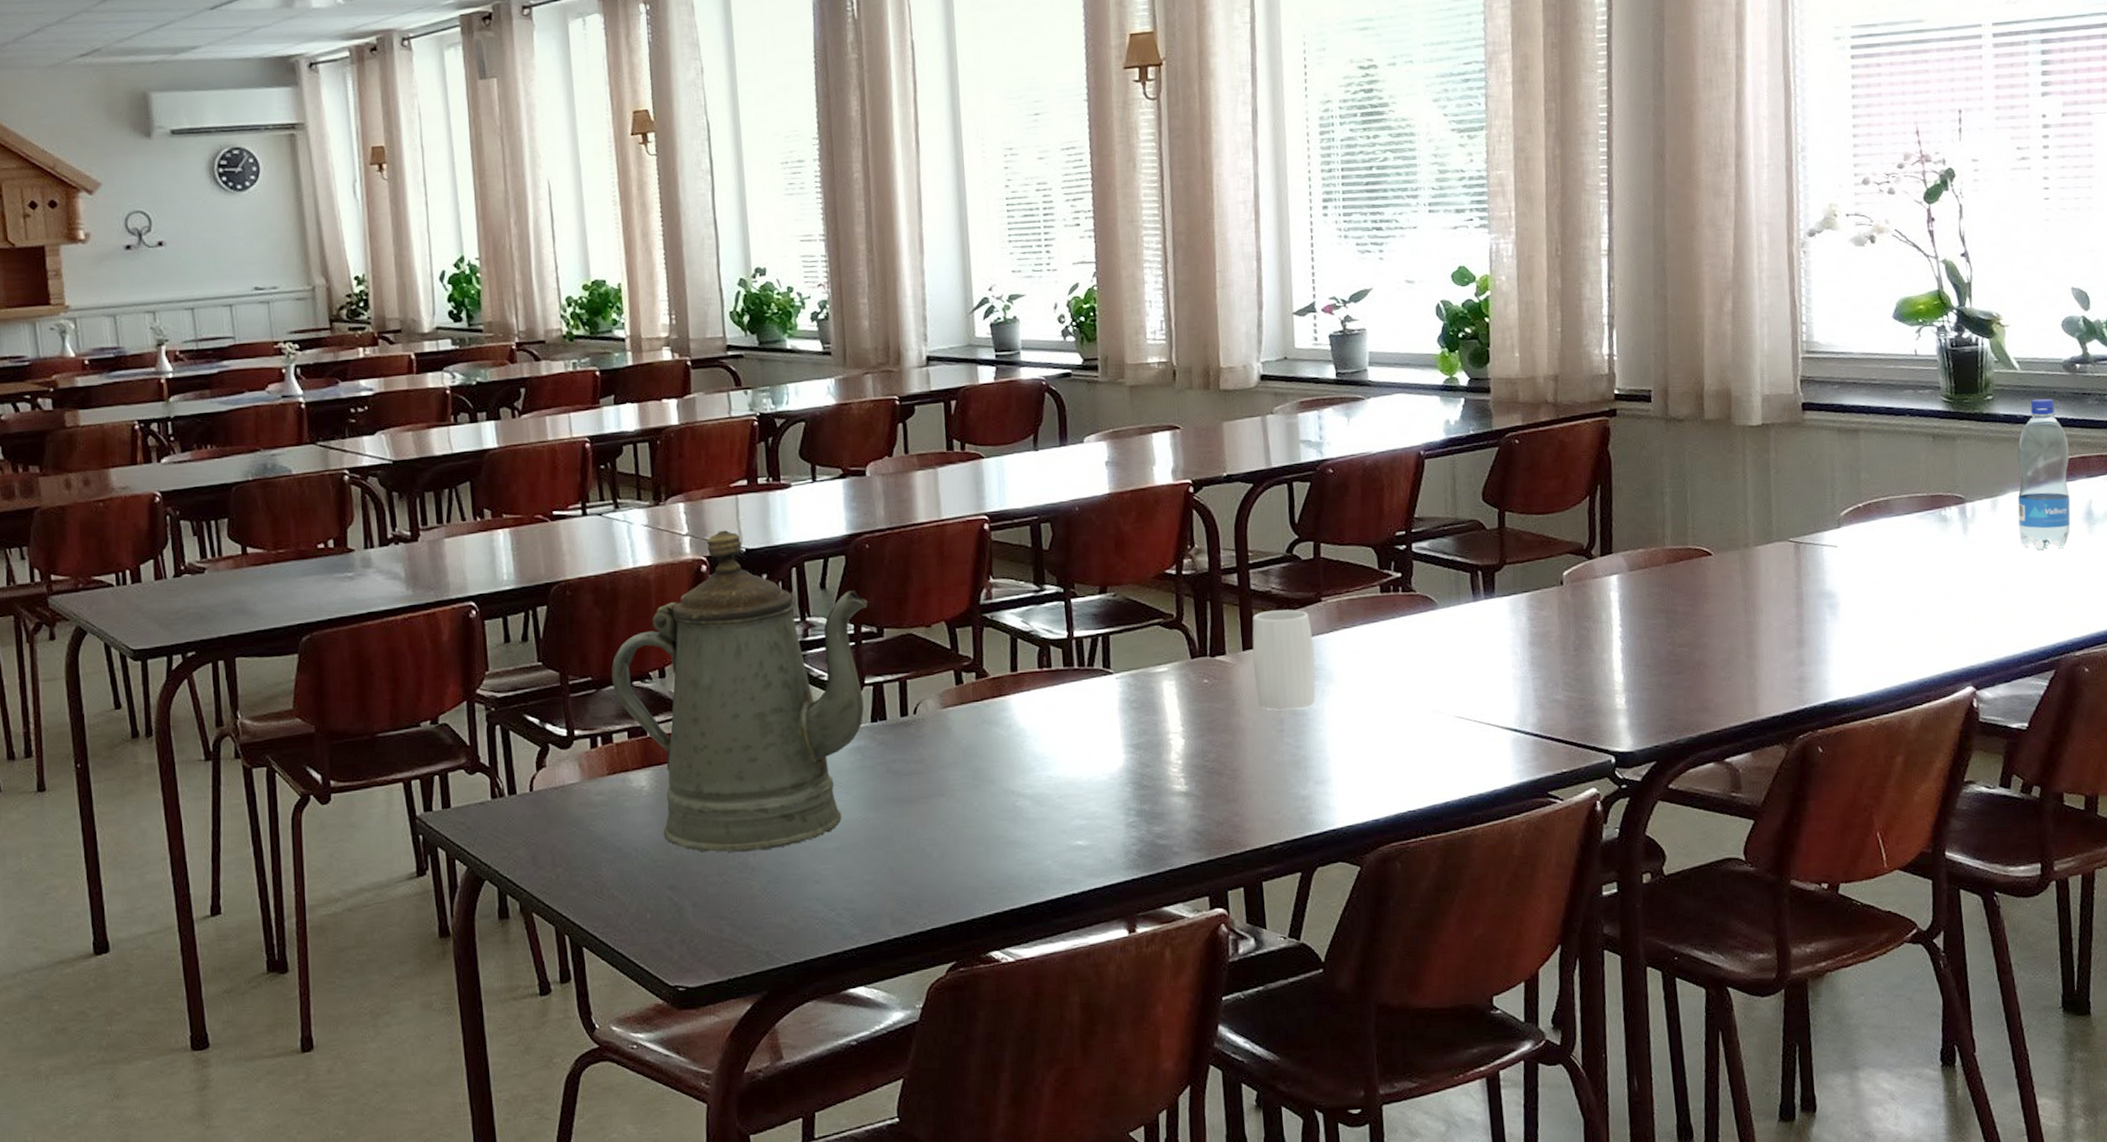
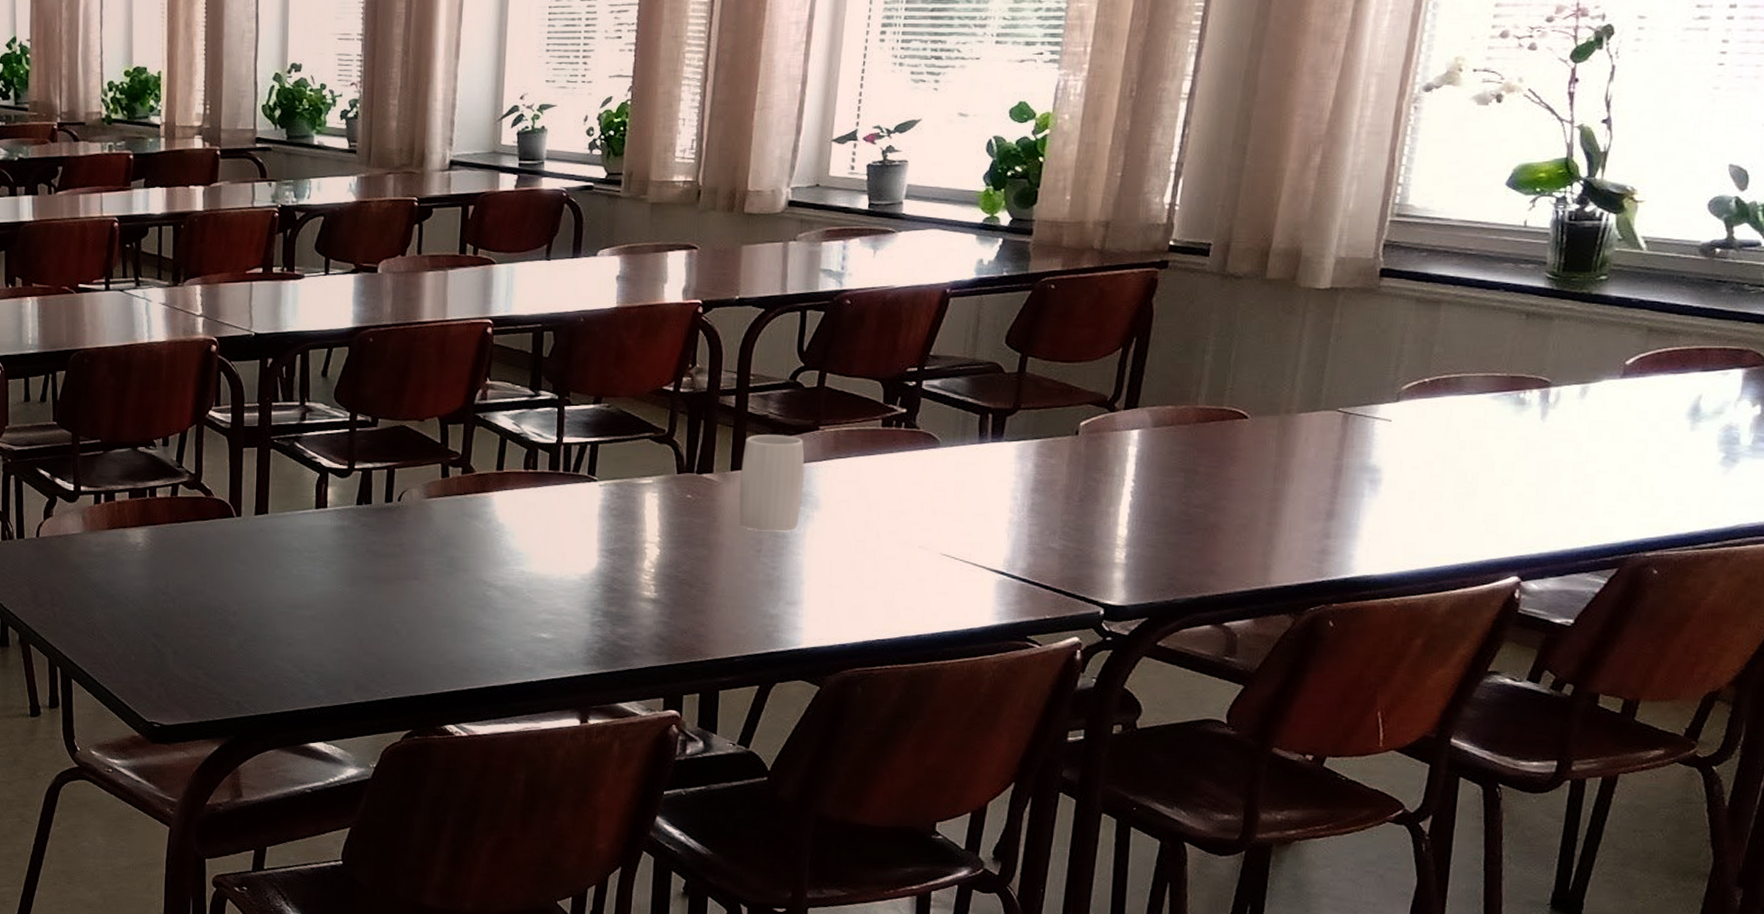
coffee pot: present [611,530,868,853] -> none [119,314,366,611]
bottle: present [2017,398,2071,550] -> none [1606,283,1688,444]

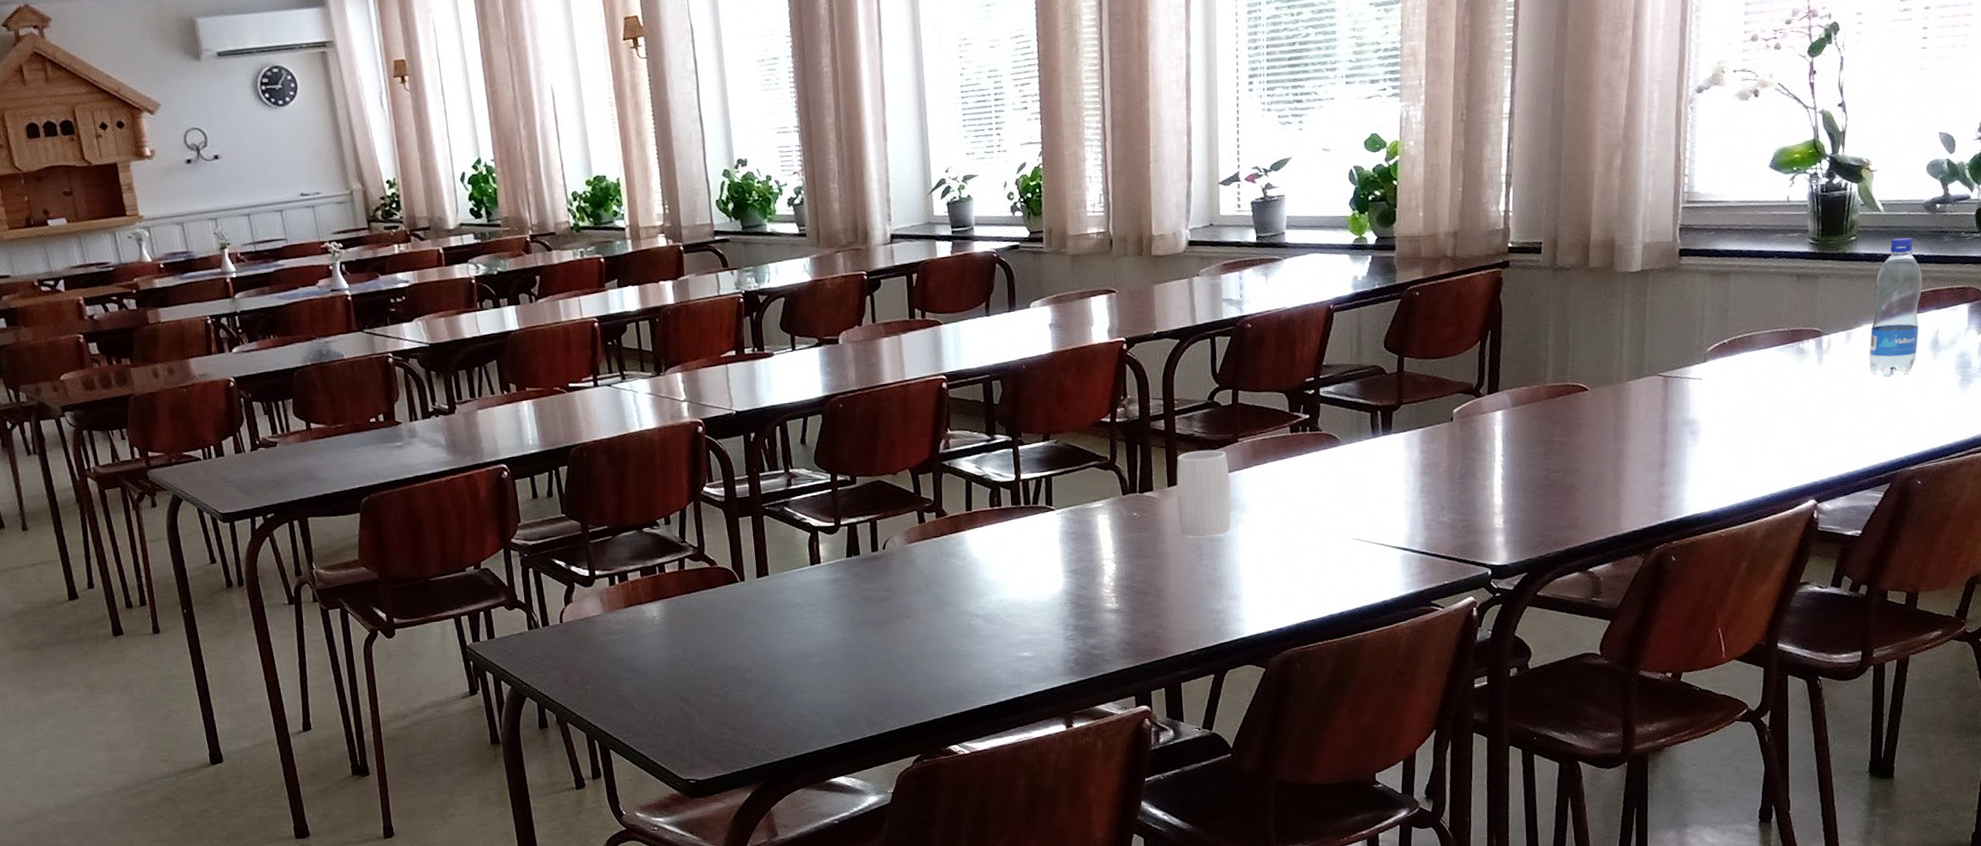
bottle: none [1606,283,1688,444] -> present [1869,237,1923,377]

